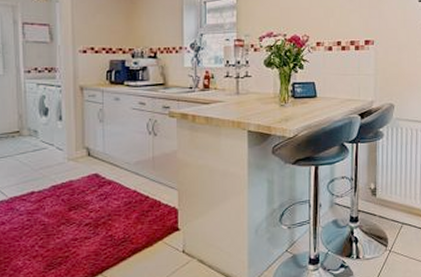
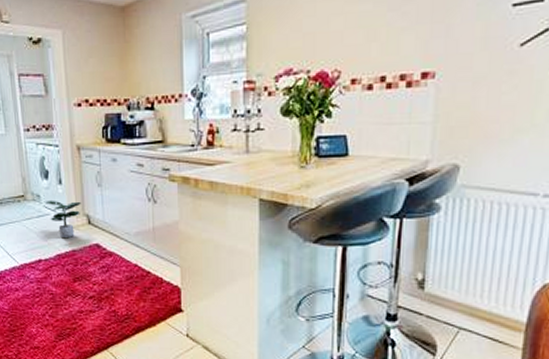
potted plant: none [41,135,81,169] -> present [44,200,81,237]

